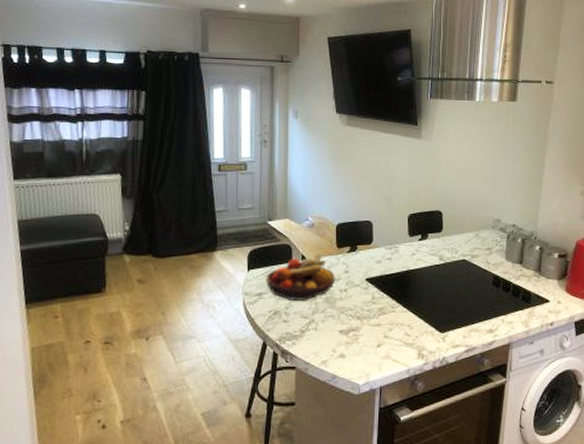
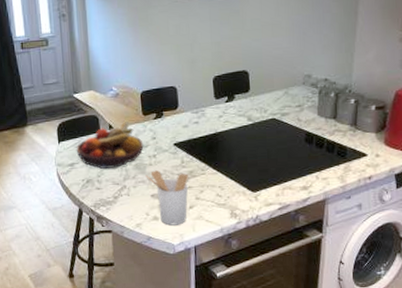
utensil holder: none [335,305,379,364] -> present [146,170,189,226]

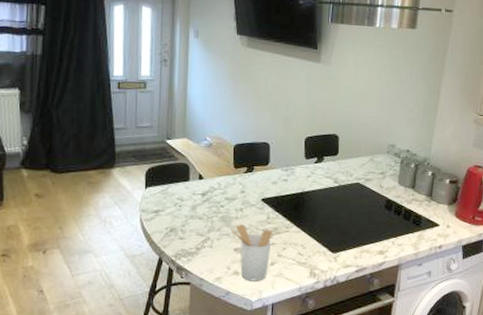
fruit bowl: present [76,121,144,169] -> none [163,173,232,218]

